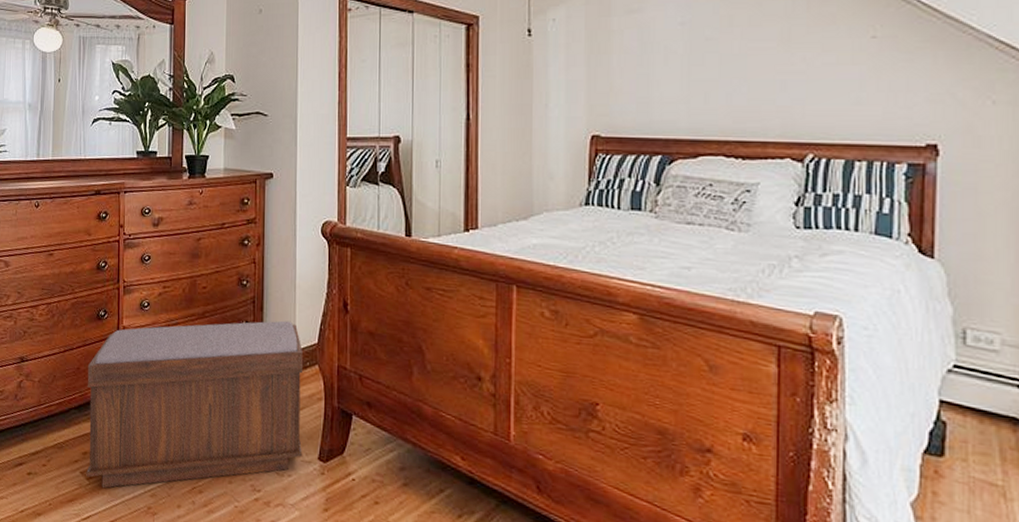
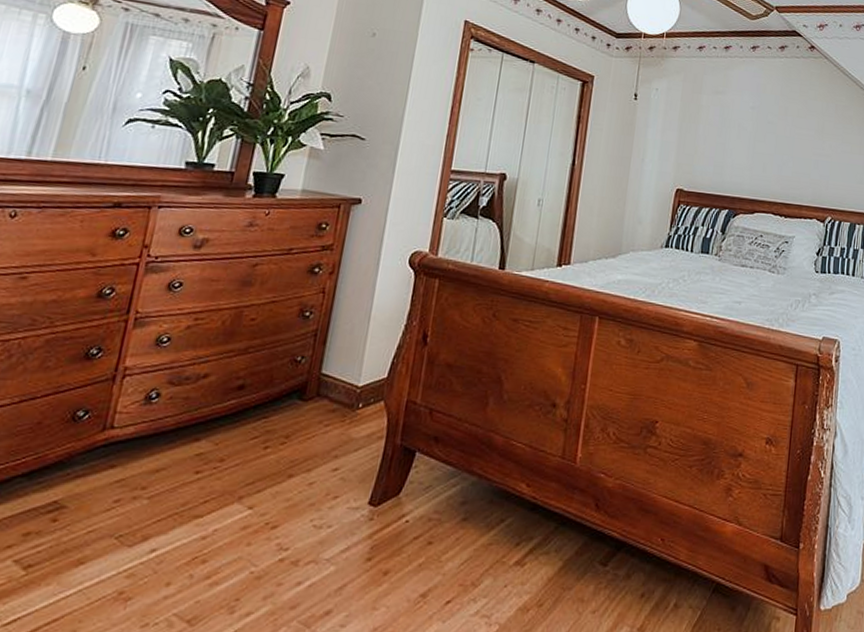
bench: present [86,320,304,489] -> none [22,354,368,578]

